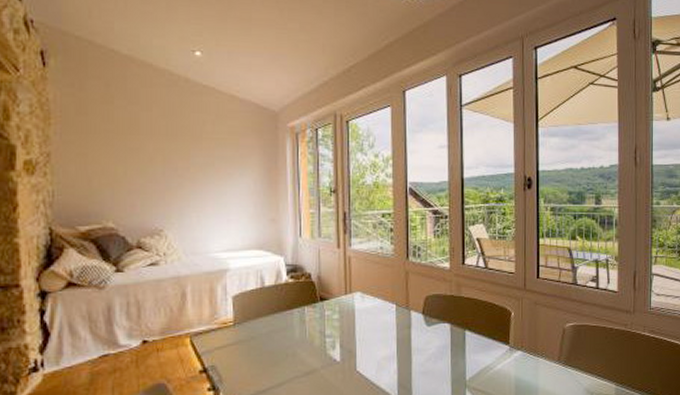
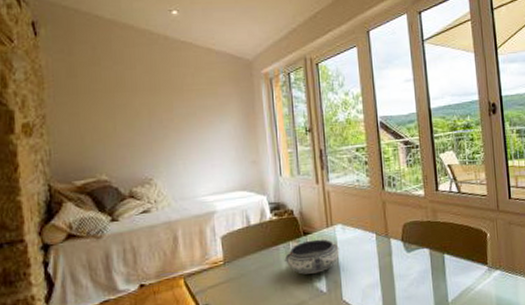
bowl: none [298,306,357,342] -> present [284,239,340,275]

